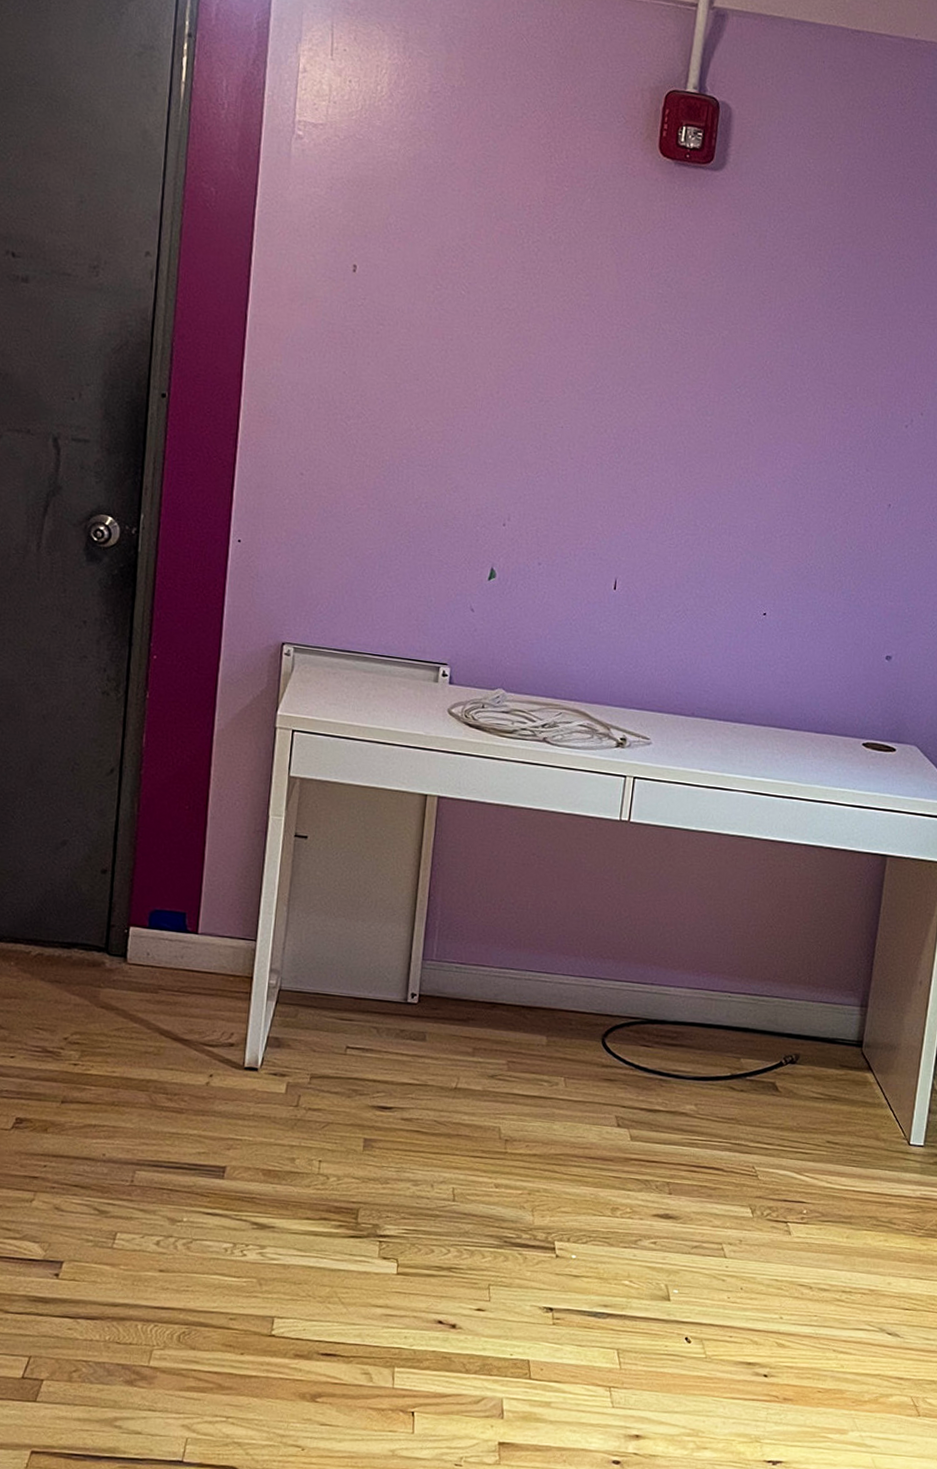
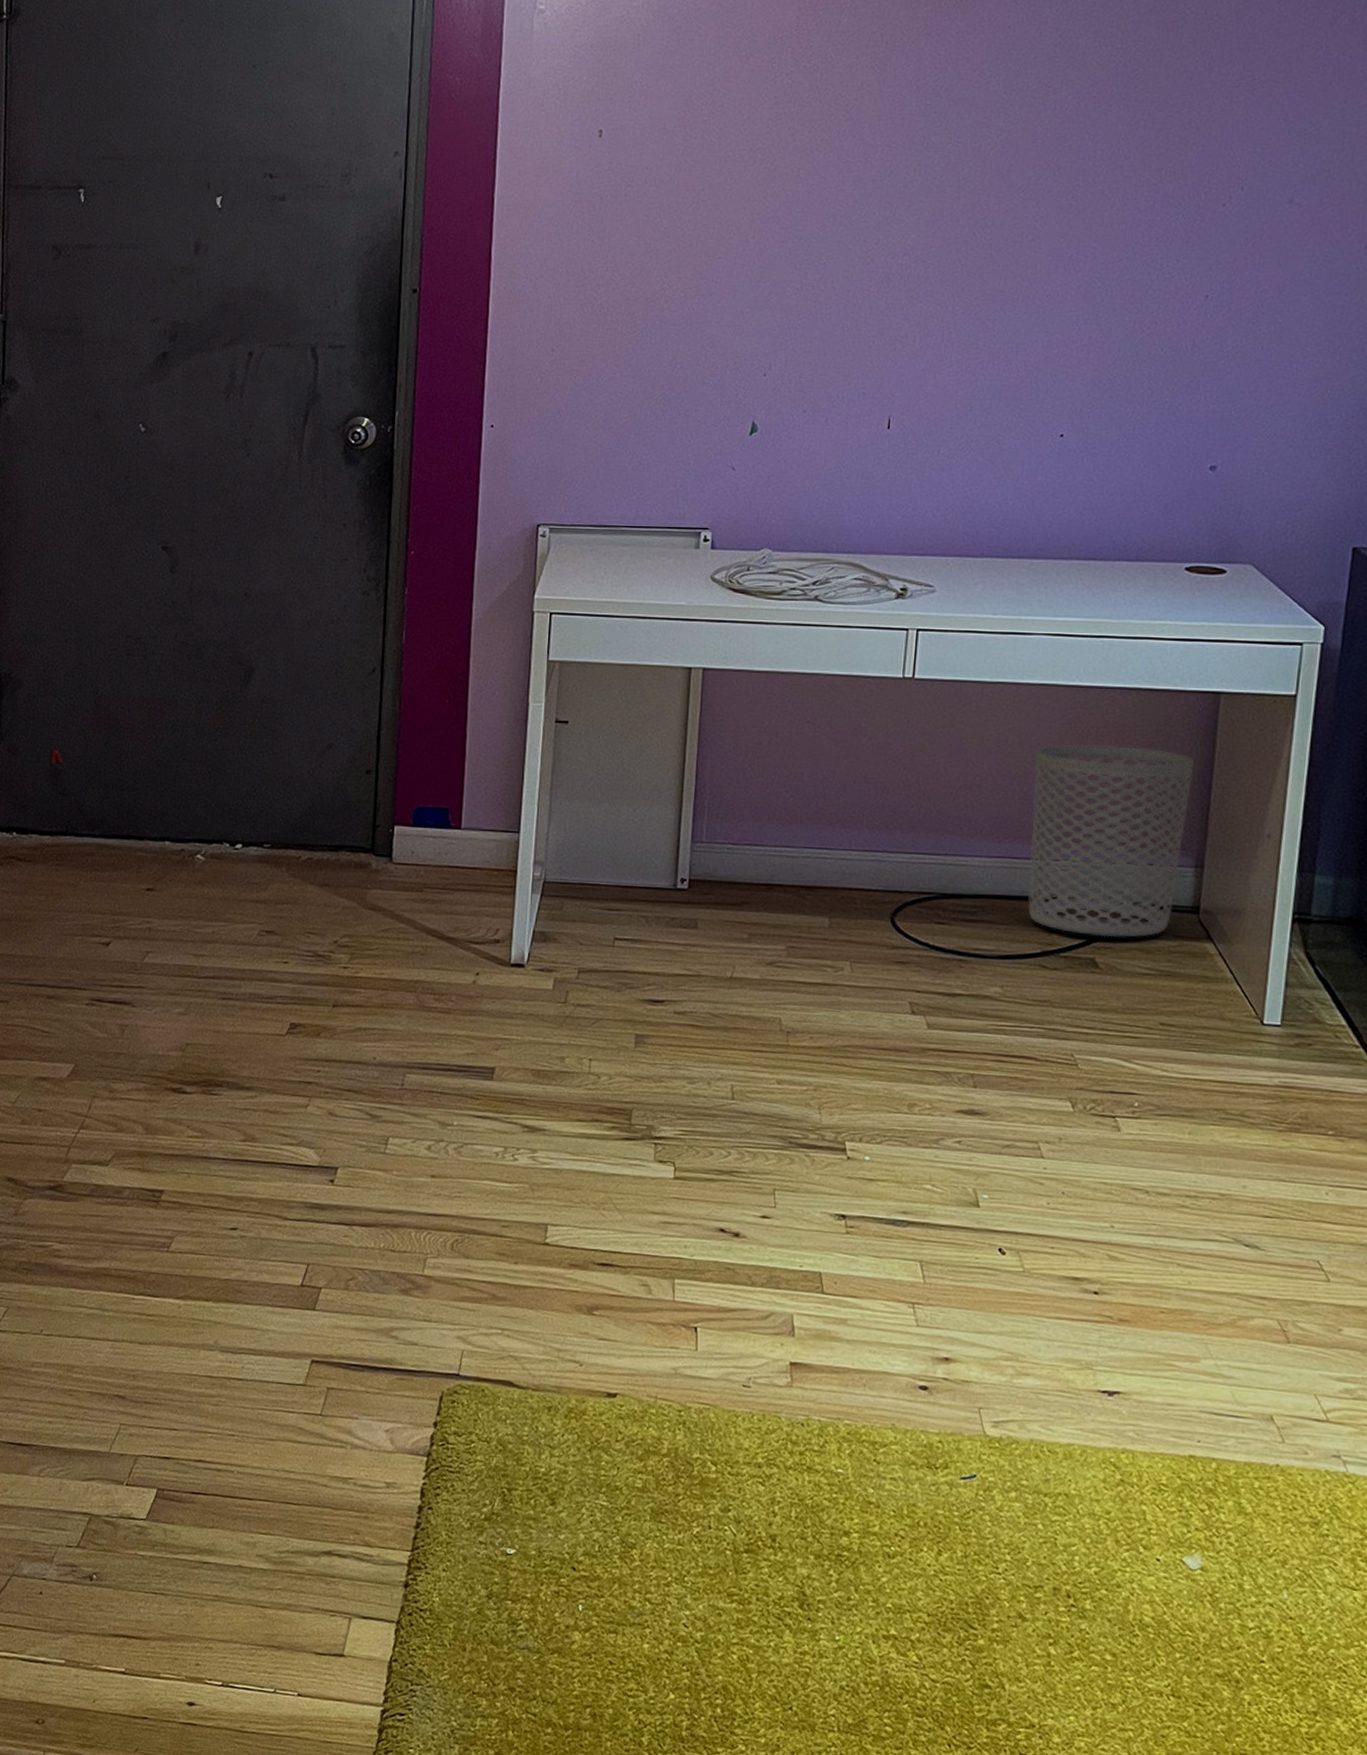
waste bin: none [721,892,863,1065] -> present [1028,745,1194,938]

